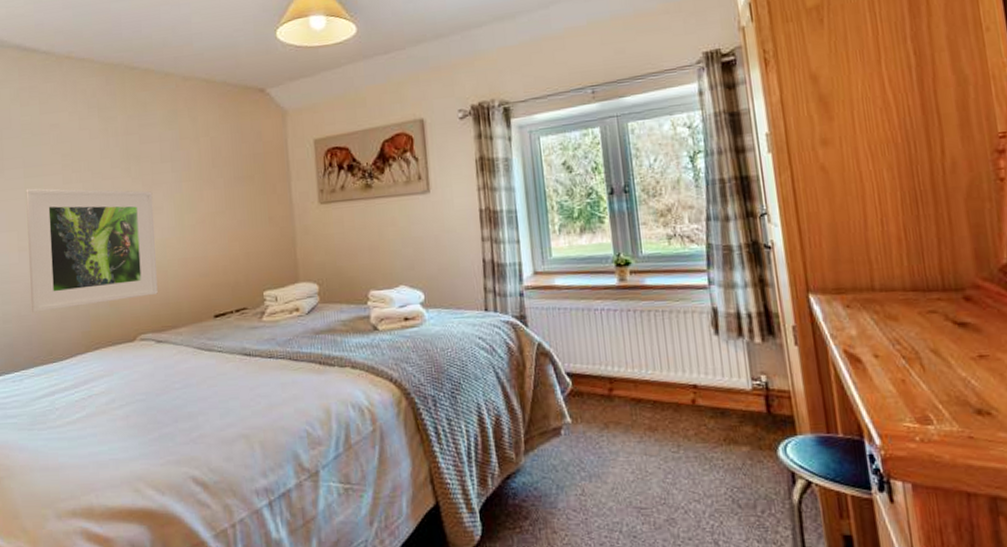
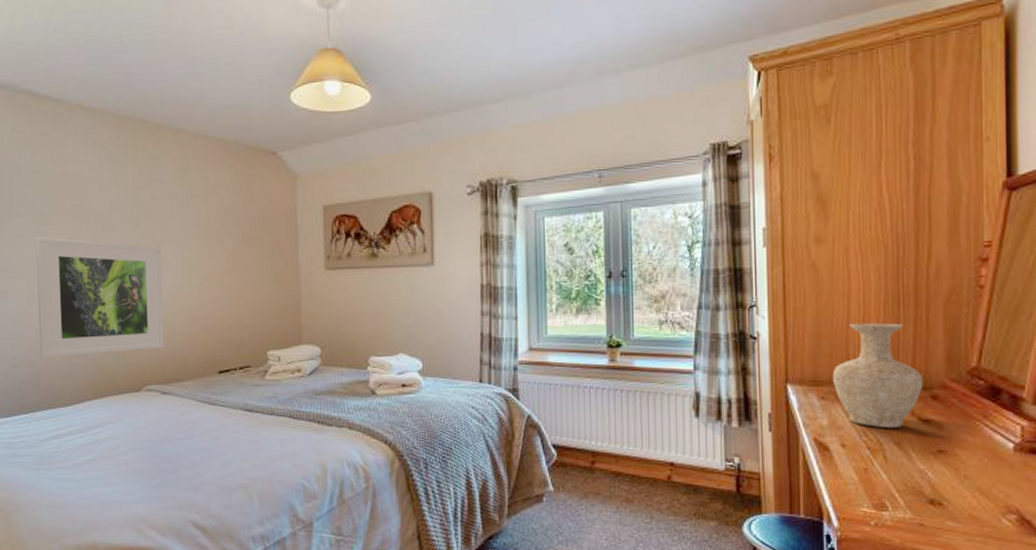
vase: none [855,223,954,335] -> present [832,323,923,429]

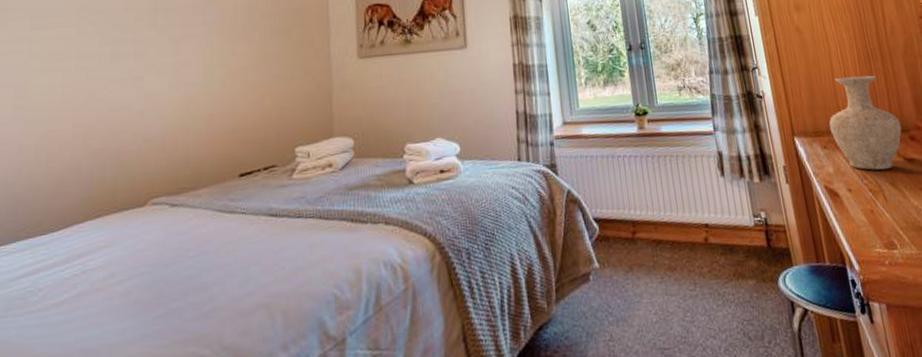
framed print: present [35,236,164,358] -> none [20,41,180,179]

